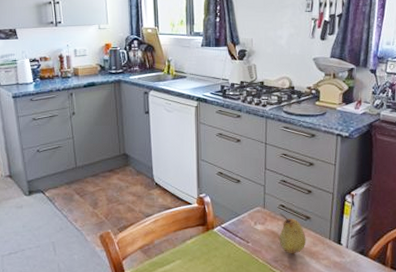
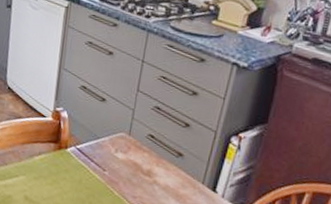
fruit: present [279,213,306,254] -> none [141,144,175,193]

